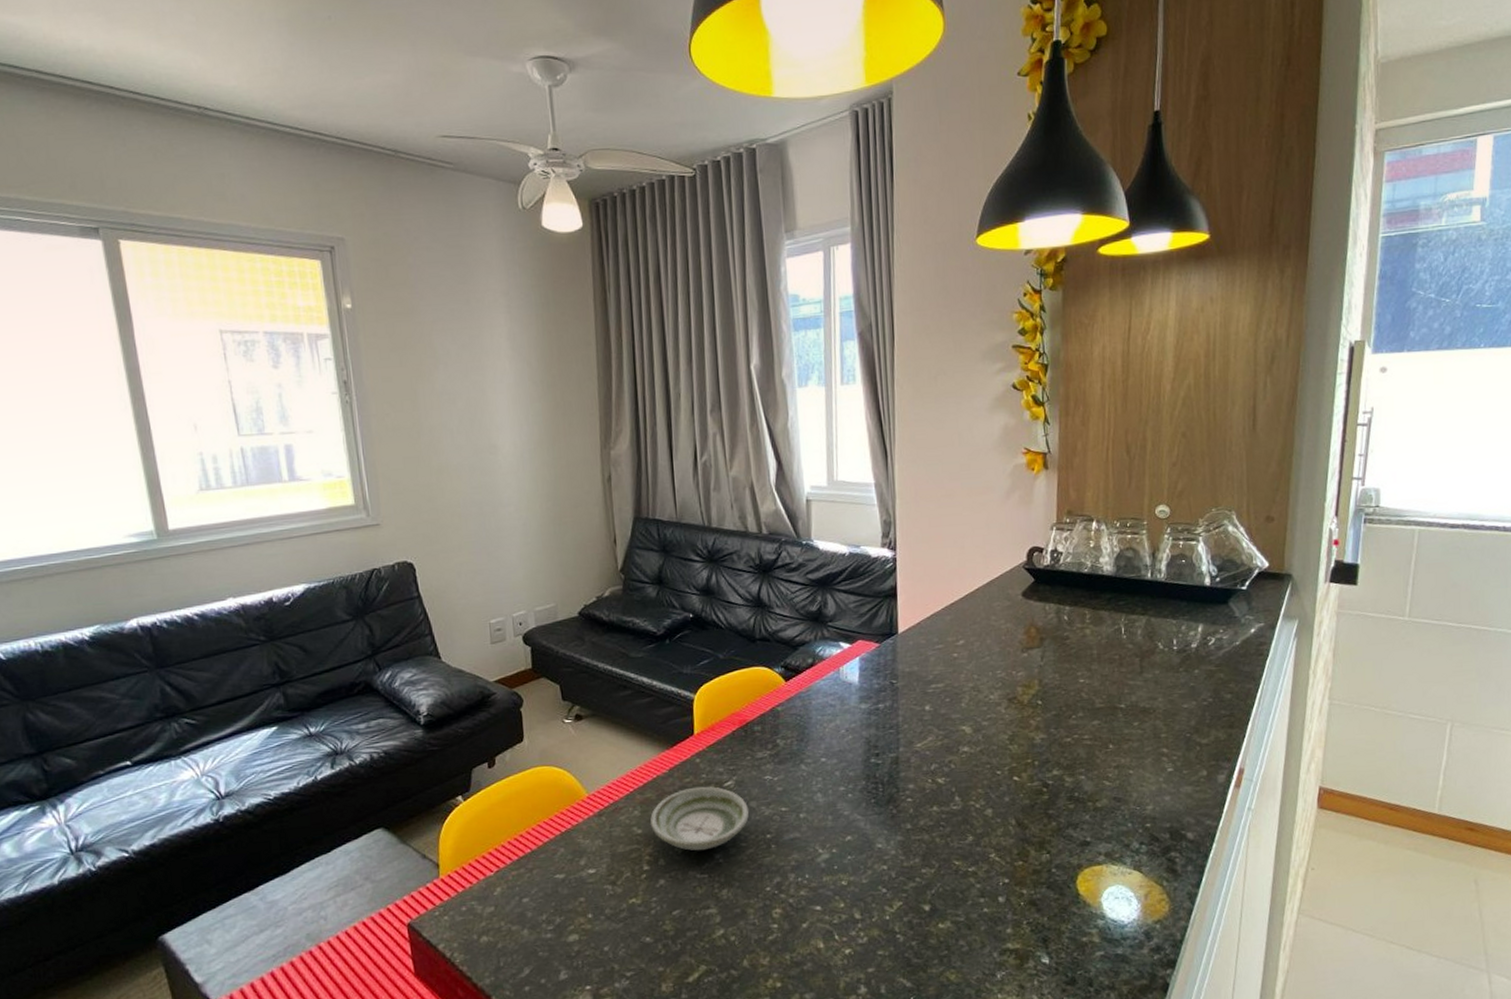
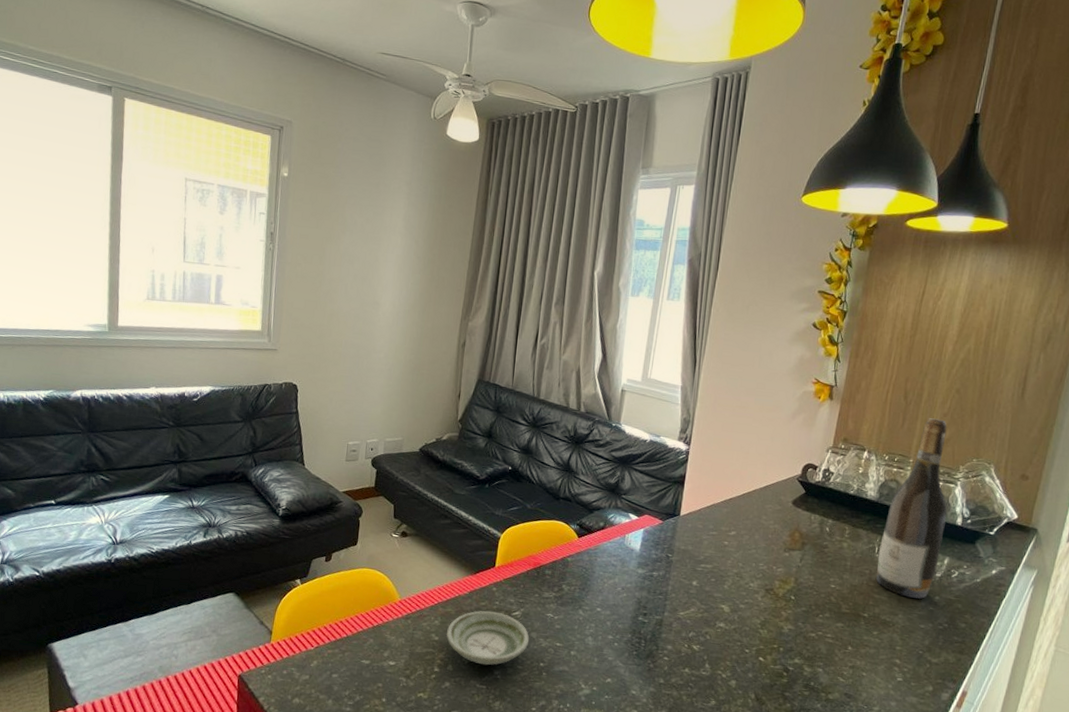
wine bottle: none [1125,470,1193,677] -> present [876,418,947,599]

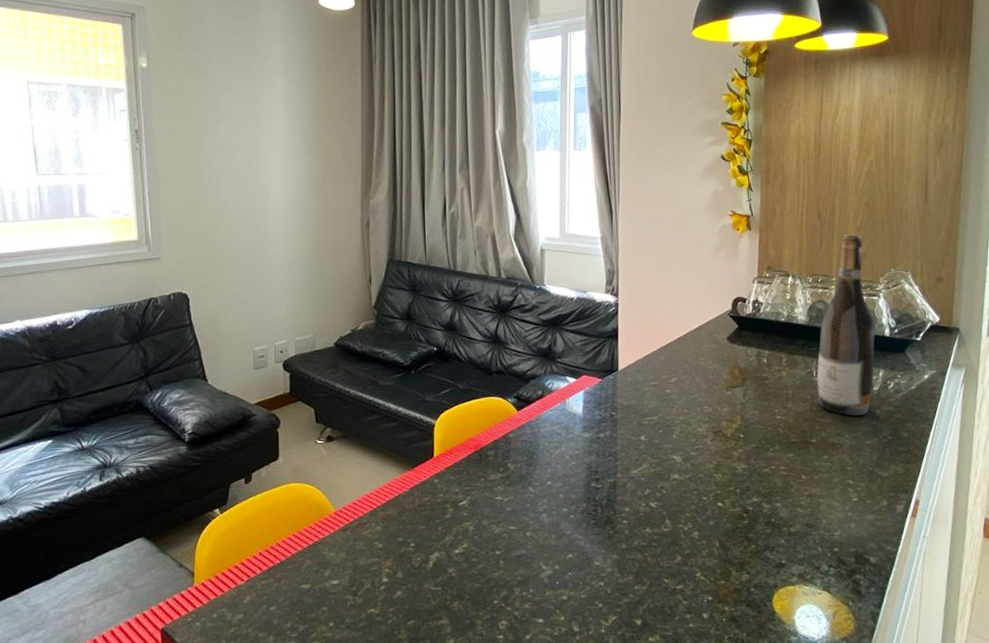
saucer: present [446,610,530,666] -> none [390,505,481,565]

